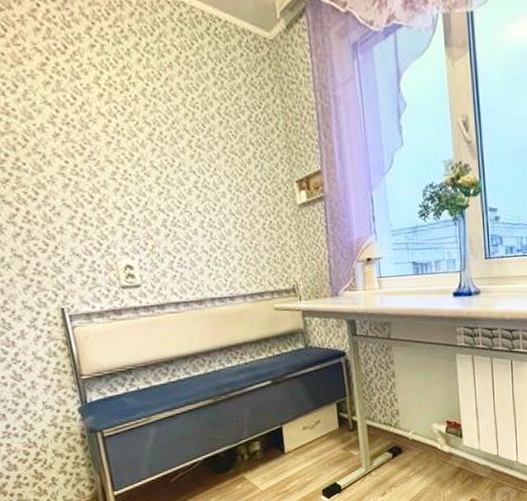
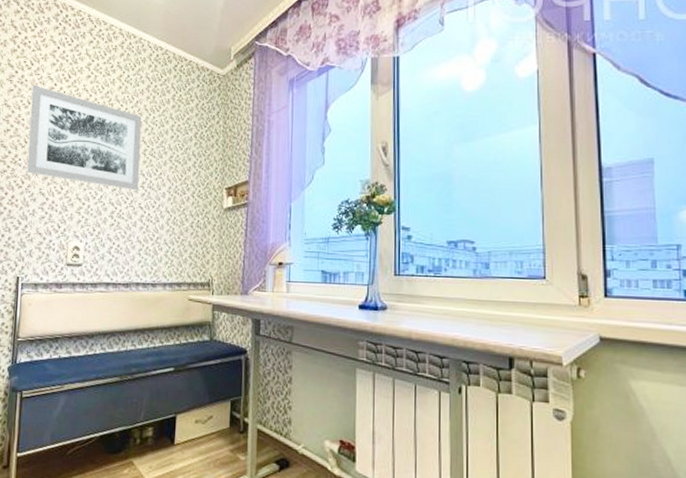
wall art: none [14,59,191,193] -> present [27,84,142,191]

